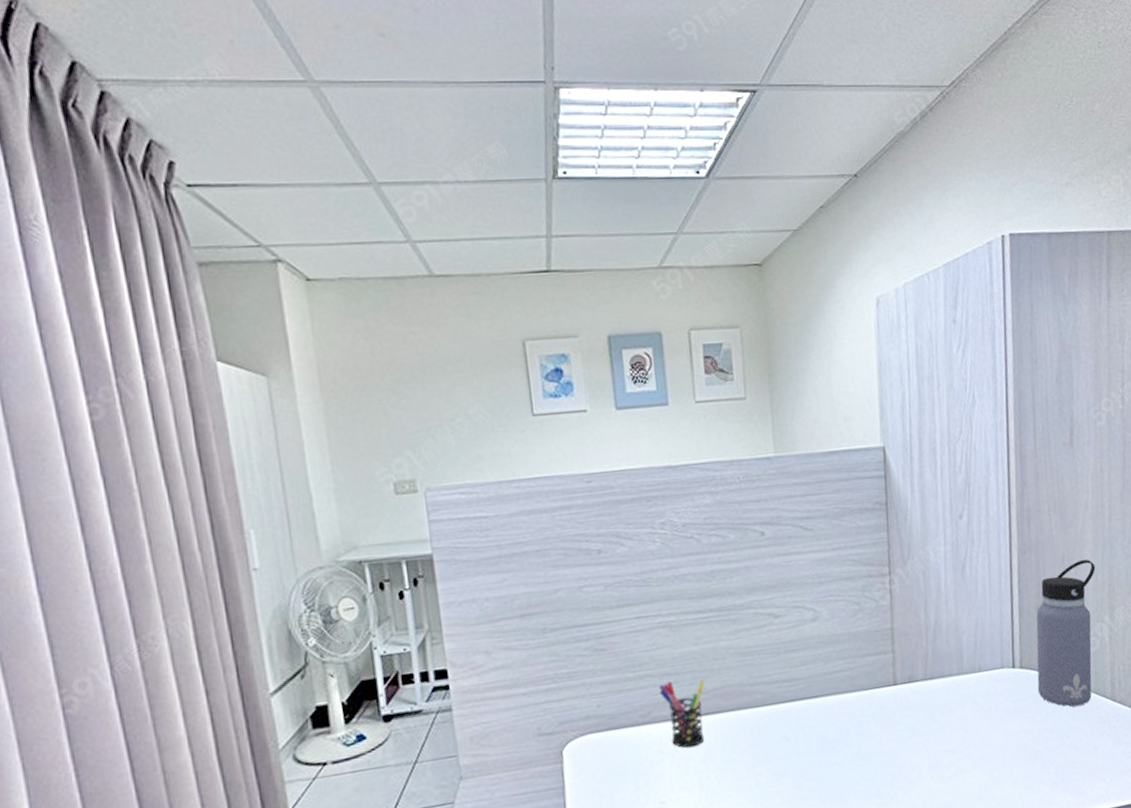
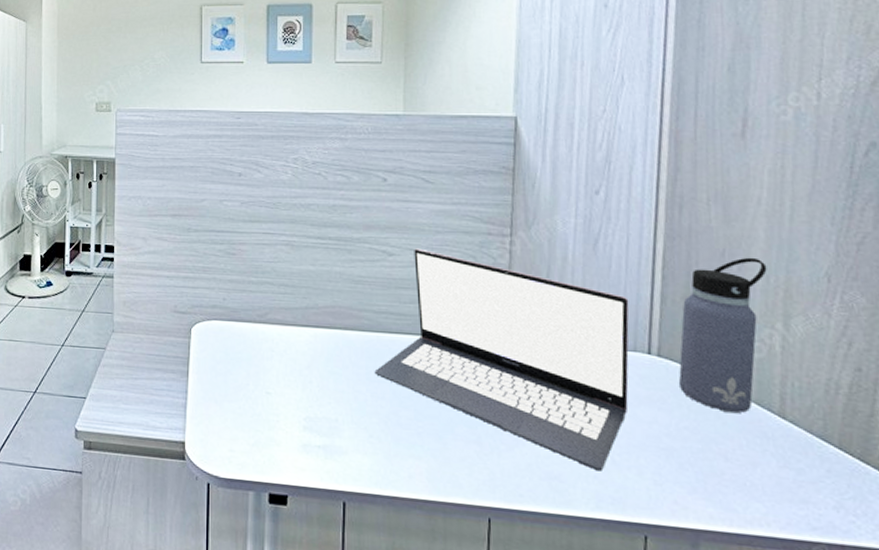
pen holder: present [659,680,705,748] -> none [276,292,317,353]
laptop: none [773,604,1001,791] -> present [374,248,629,471]

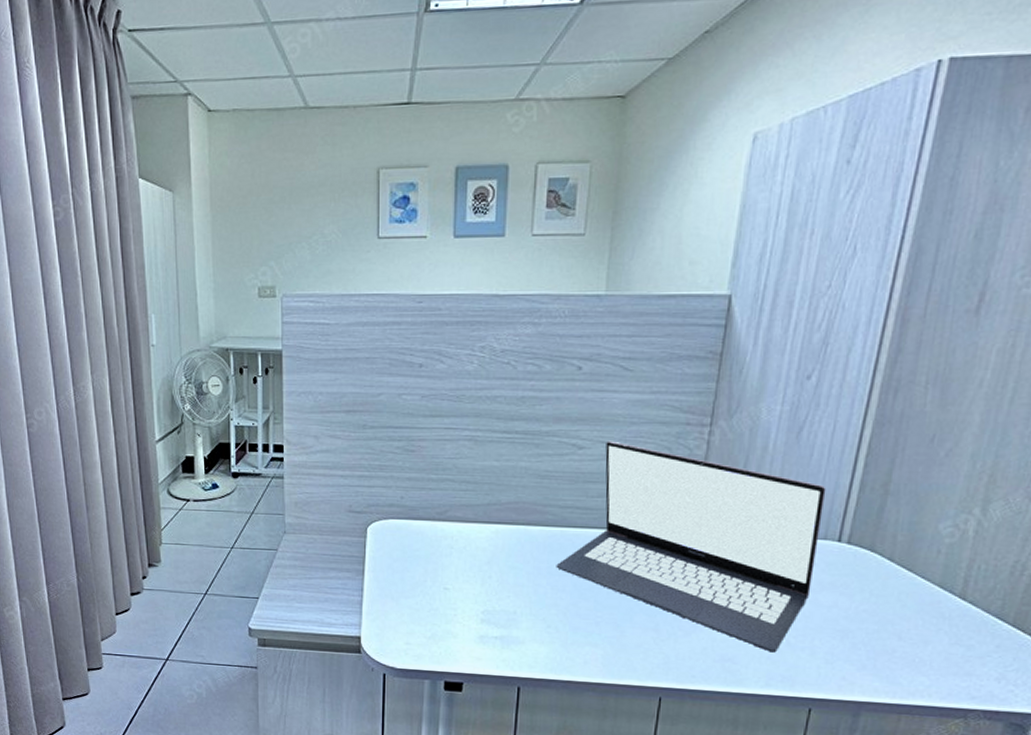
water bottle: present [678,257,767,413] -> none [864,442,976,595]

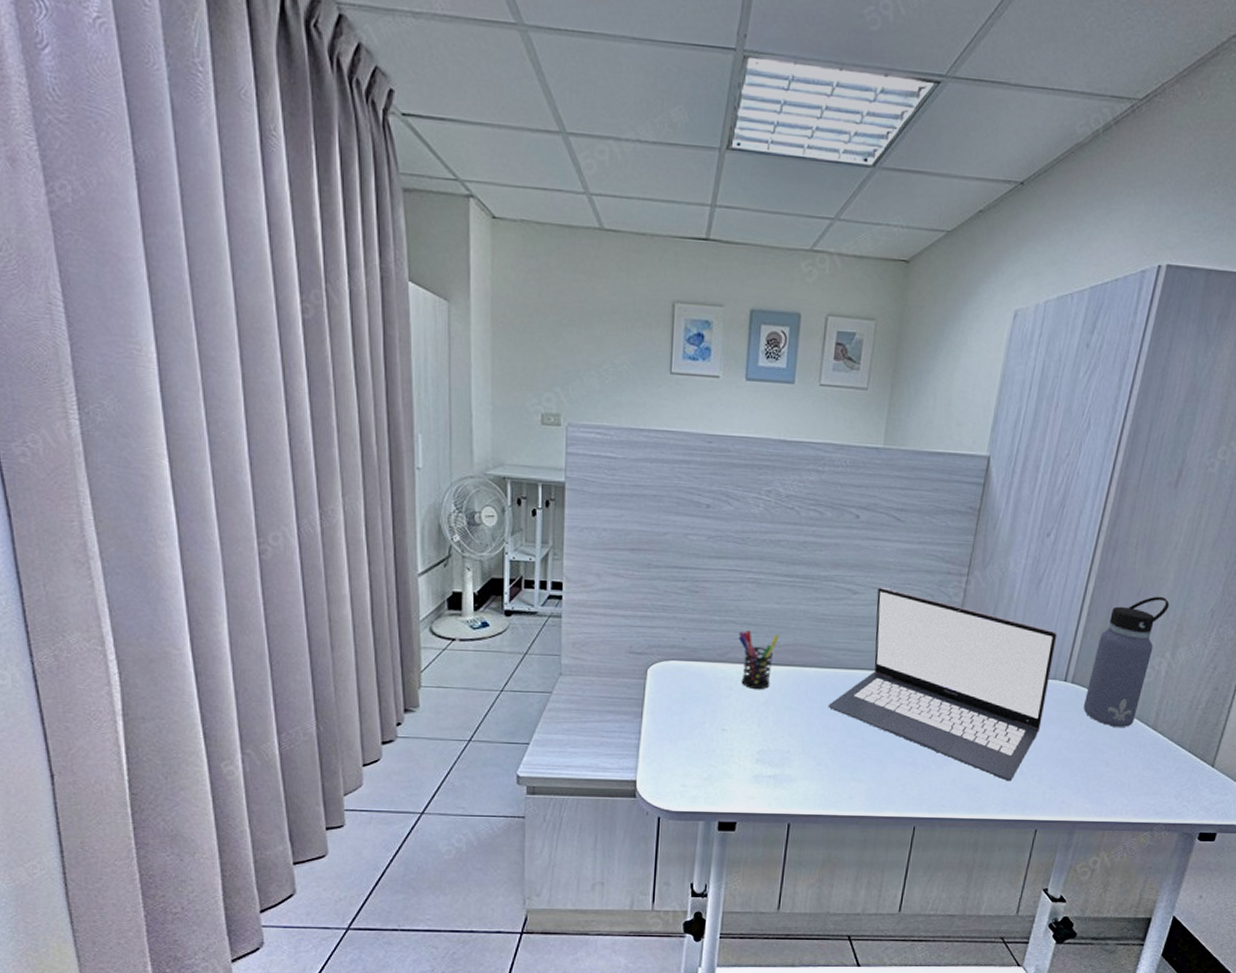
pen holder: none [457,489,500,549] -> present [738,631,779,690]
water bottle: none [864,442,976,595] -> present [1083,596,1170,727]

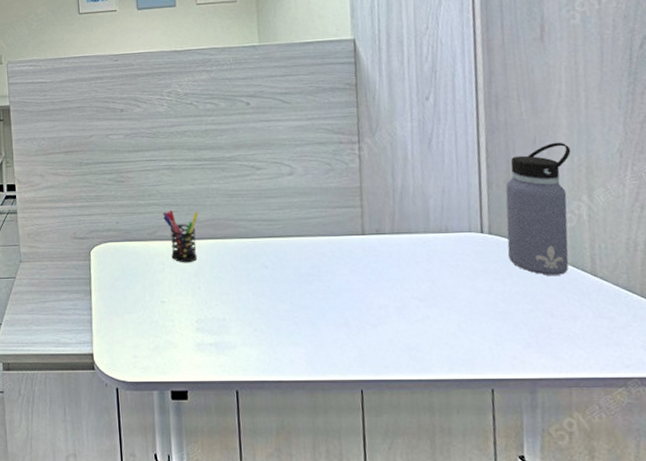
laptop: present [828,587,1058,781] -> none [253,161,469,338]

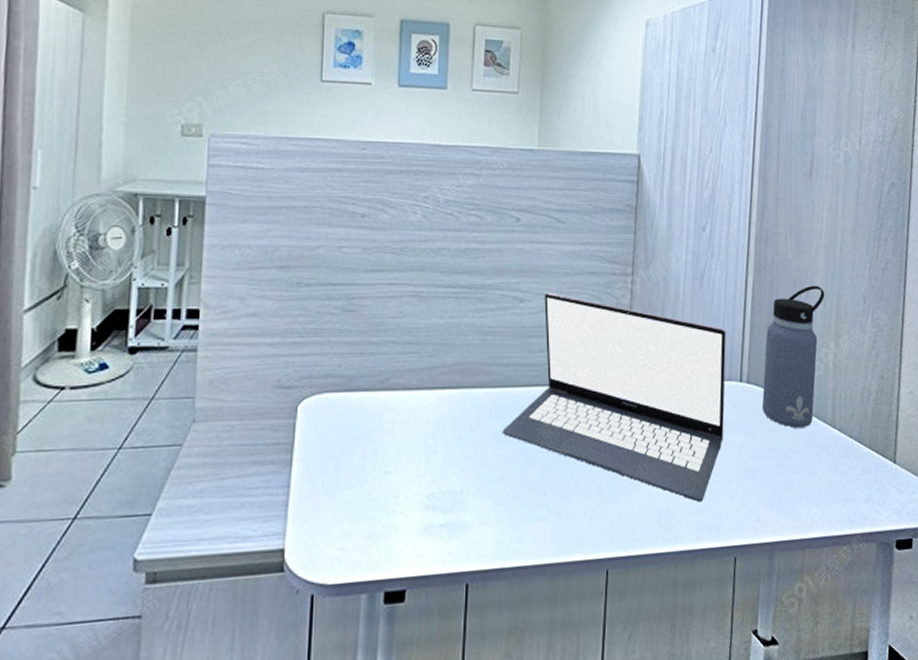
pen holder: present [163,211,198,263] -> none [400,351,445,420]
laptop: none [253,161,469,338] -> present [502,292,727,502]

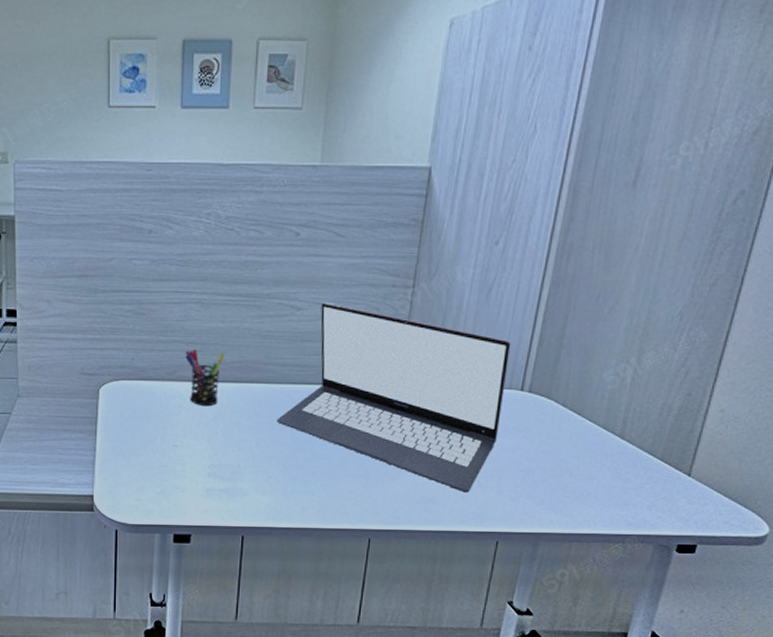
pen holder: none [400,351,445,420] -> present [185,350,225,407]
water bottle: present [762,285,825,428] -> none [542,300,633,436]

